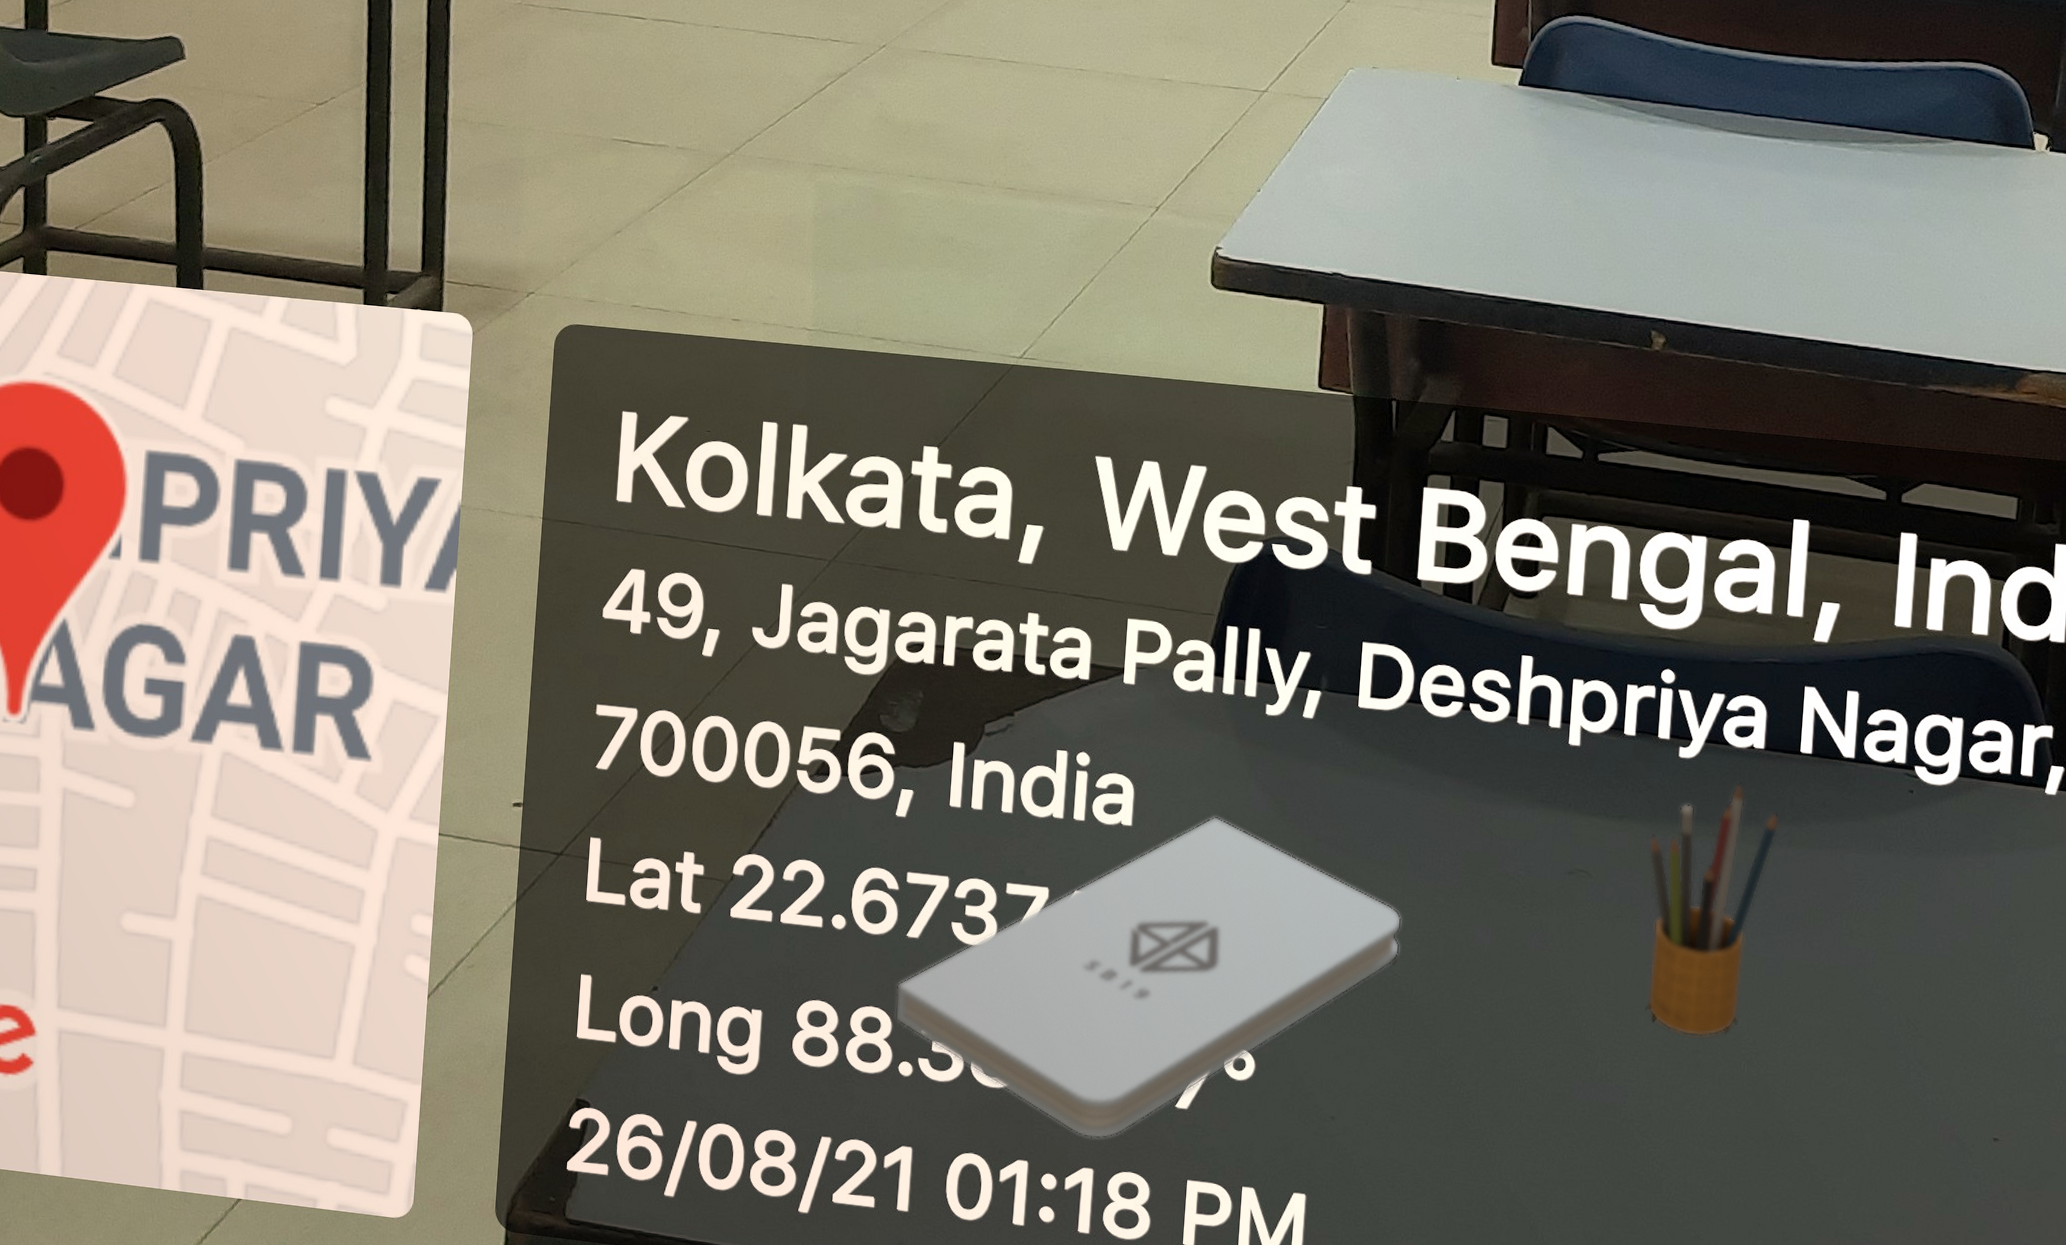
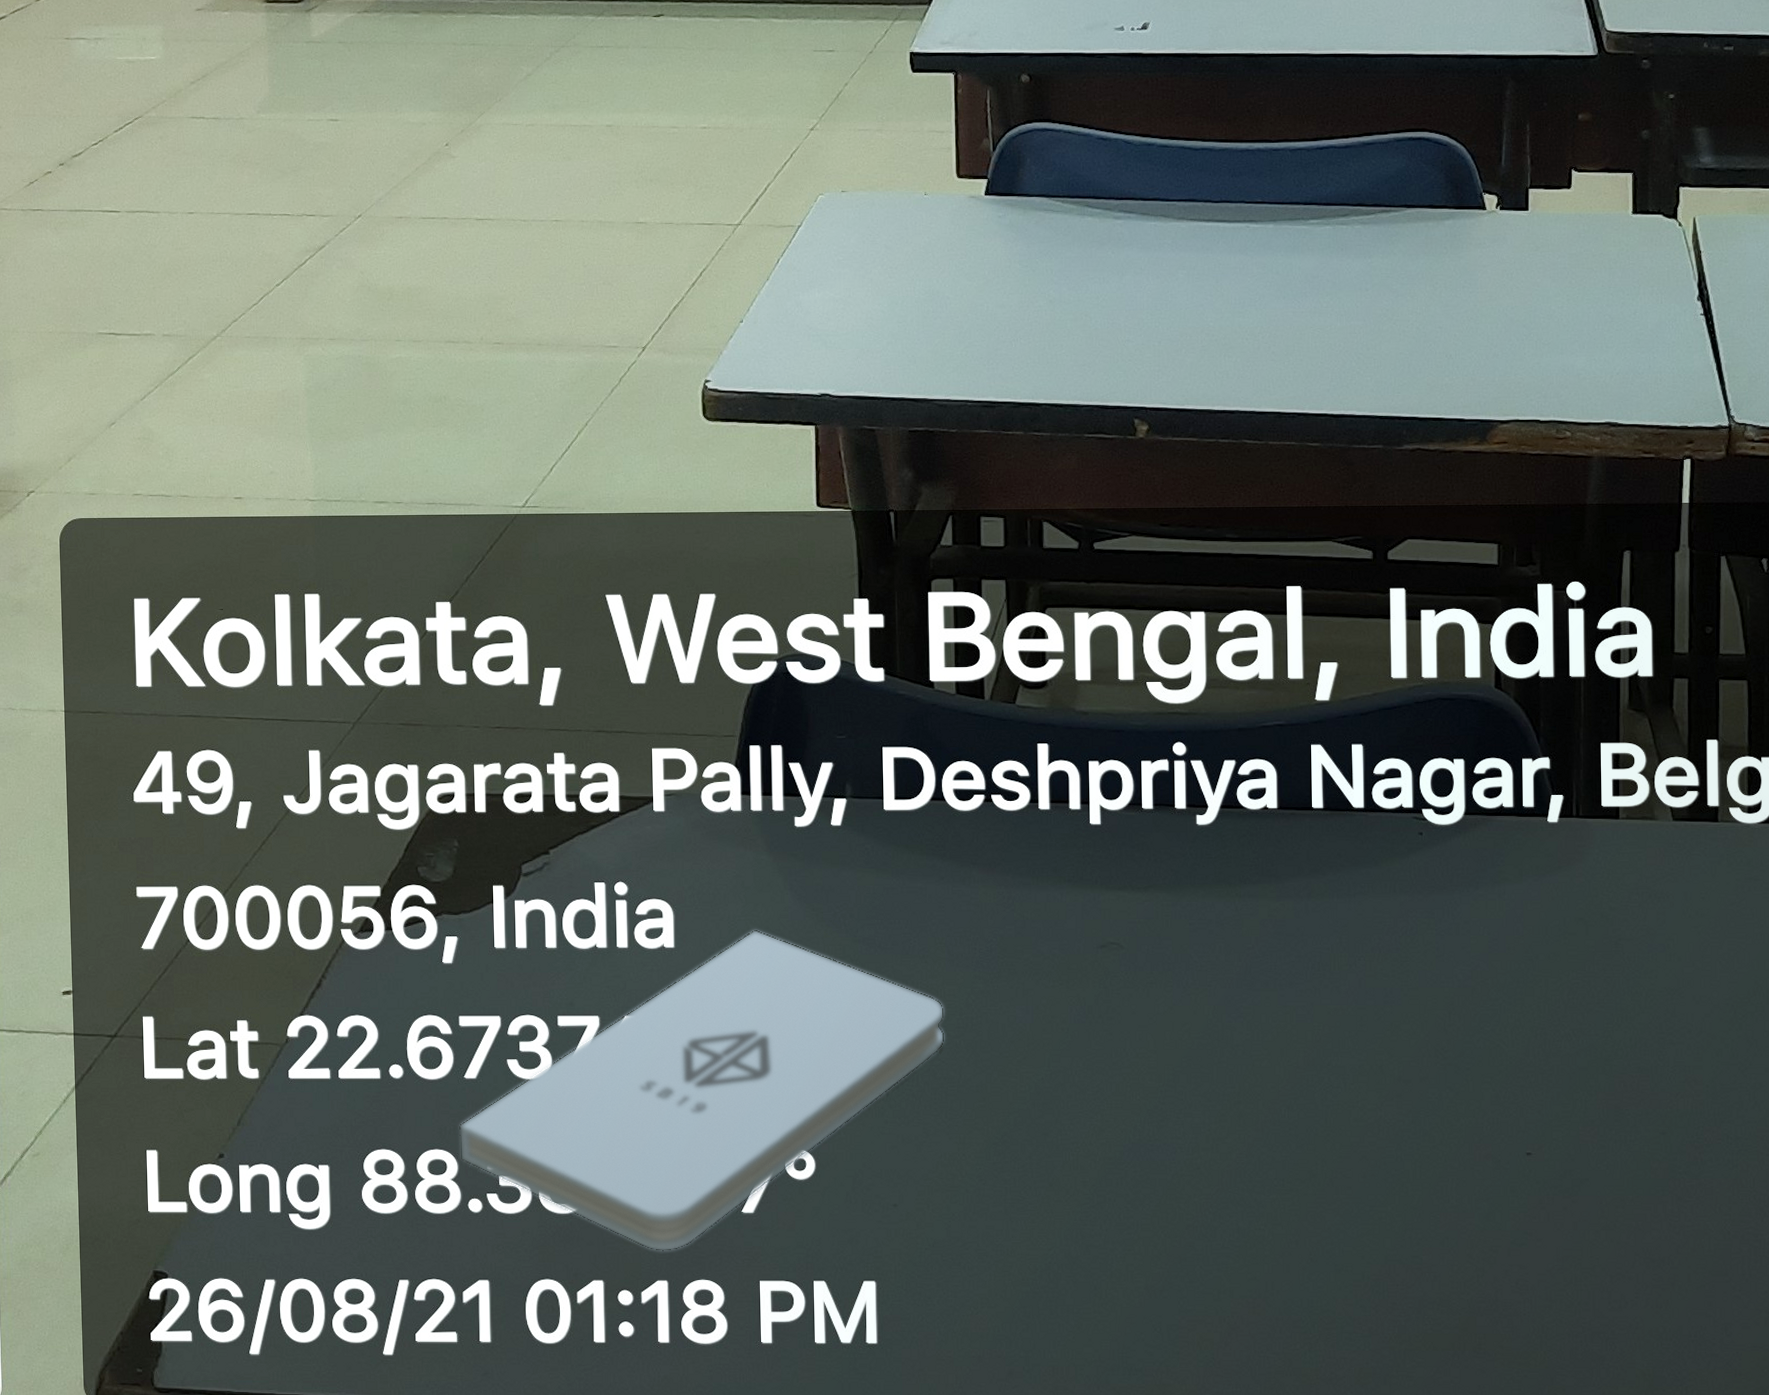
pencil box: present [1647,782,1779,1037] -> none [1175,842,1298,1089]

